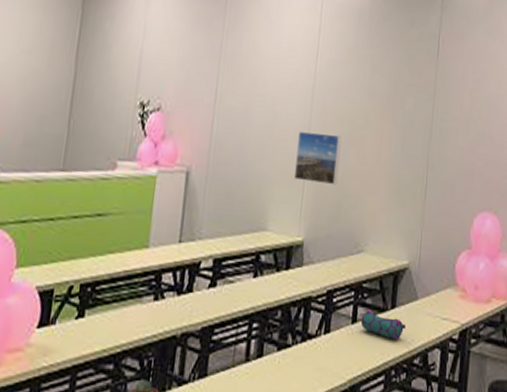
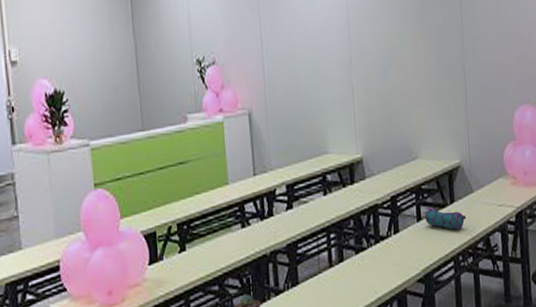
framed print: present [293,131,342,185] -> none [342,58,384,105]

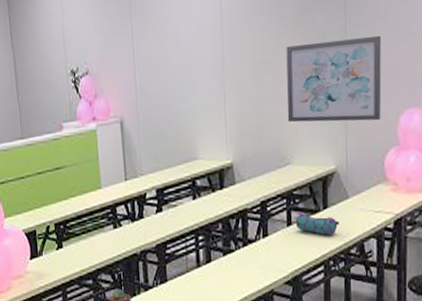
wall art: none [409,36,498,117] -> present [286,35,382,123]

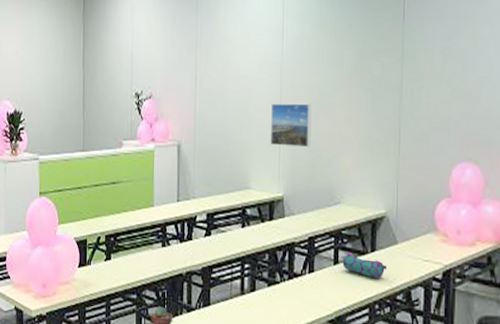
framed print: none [214,63,257,111] -> present [270,103,312,148]
wall art: present [286,35,382,123] -> none [340,90,436,171]

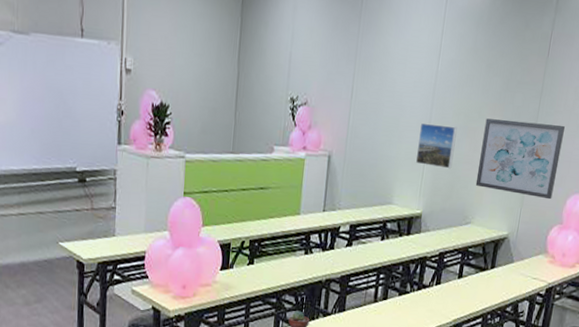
wall art: none [340,90,436,171] -> present [475,118,565,200]
pencil case: present [342,252,388,280] -> none [465,268,502,293]

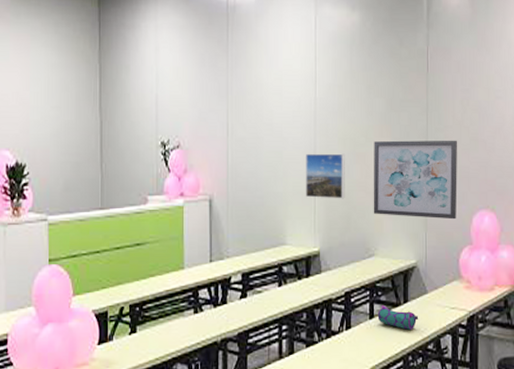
pencil case: none [465,268,502,293] -> present [377,305,419,331]

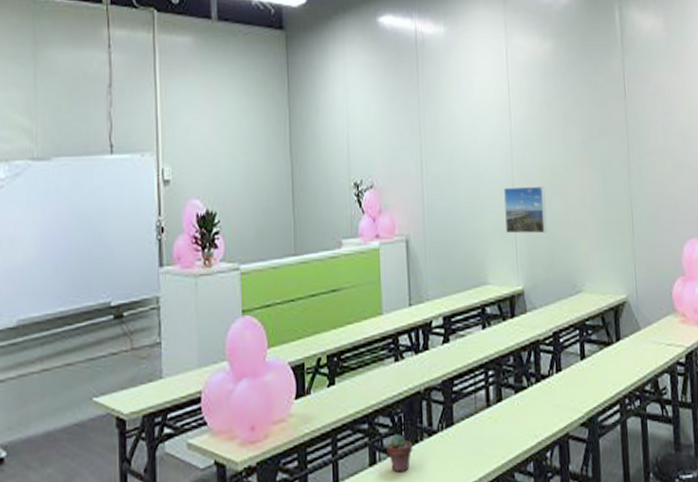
wall art: present [373,140,457,220] -> none [574,166,666,250]
pencil case: present [377,305,419,331] -> none [589,345,634,371]

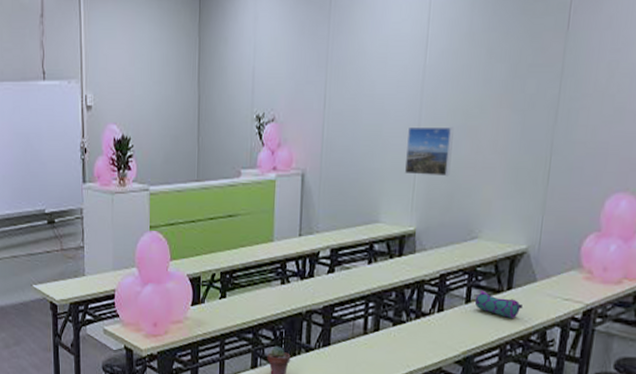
pencil case: none [589,345,634,371] -> present [474,291,523,319]

